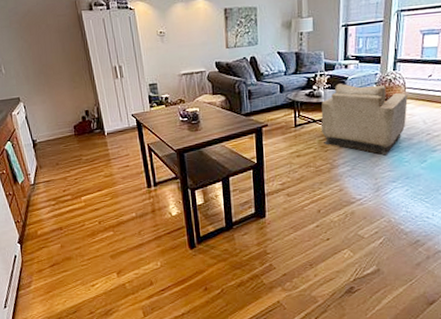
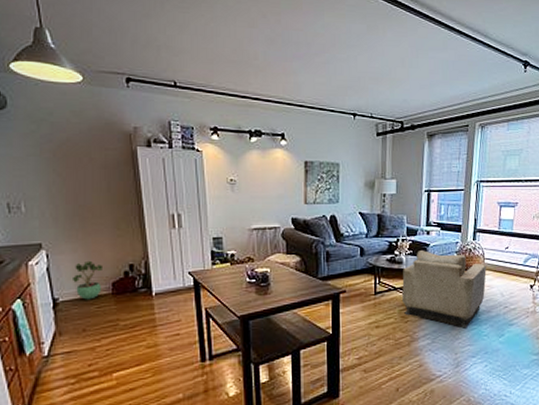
potted plant: none [45,109,66,140] -> present [73,260,102,300]

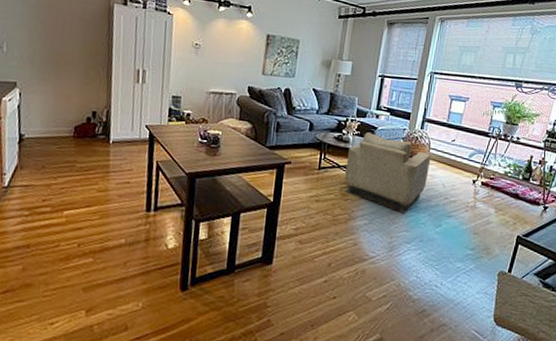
potted plant: present [73,260,102,300] -> none [40,103,68,140]

